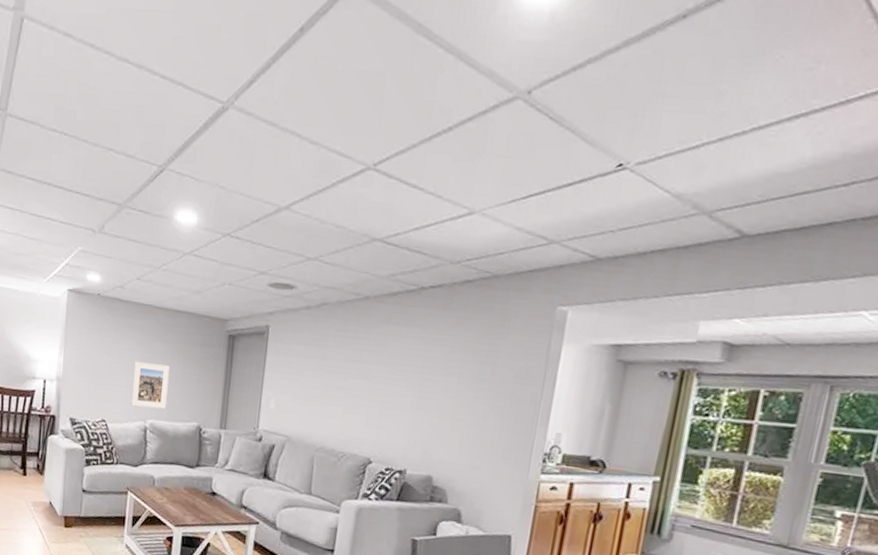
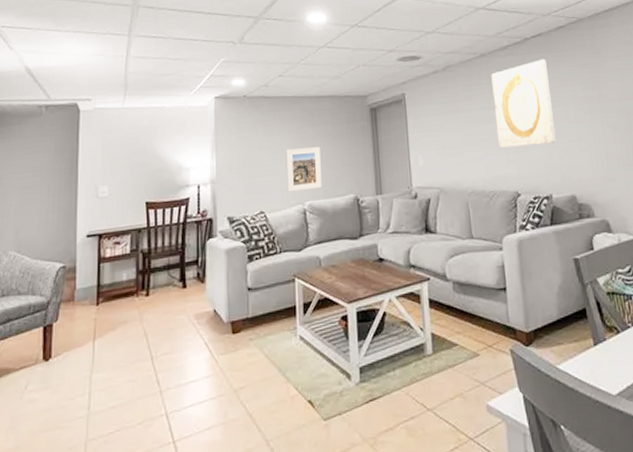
wall art: none [360,316,440,416] -> present [491,58,557,148]

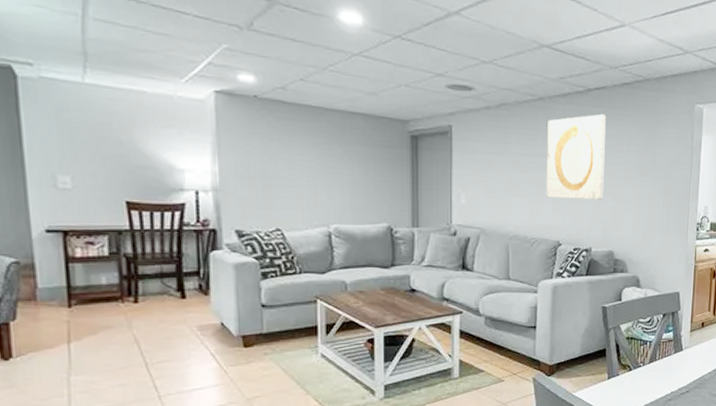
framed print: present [286,147,322,193] -> none [308,165,350,213]

